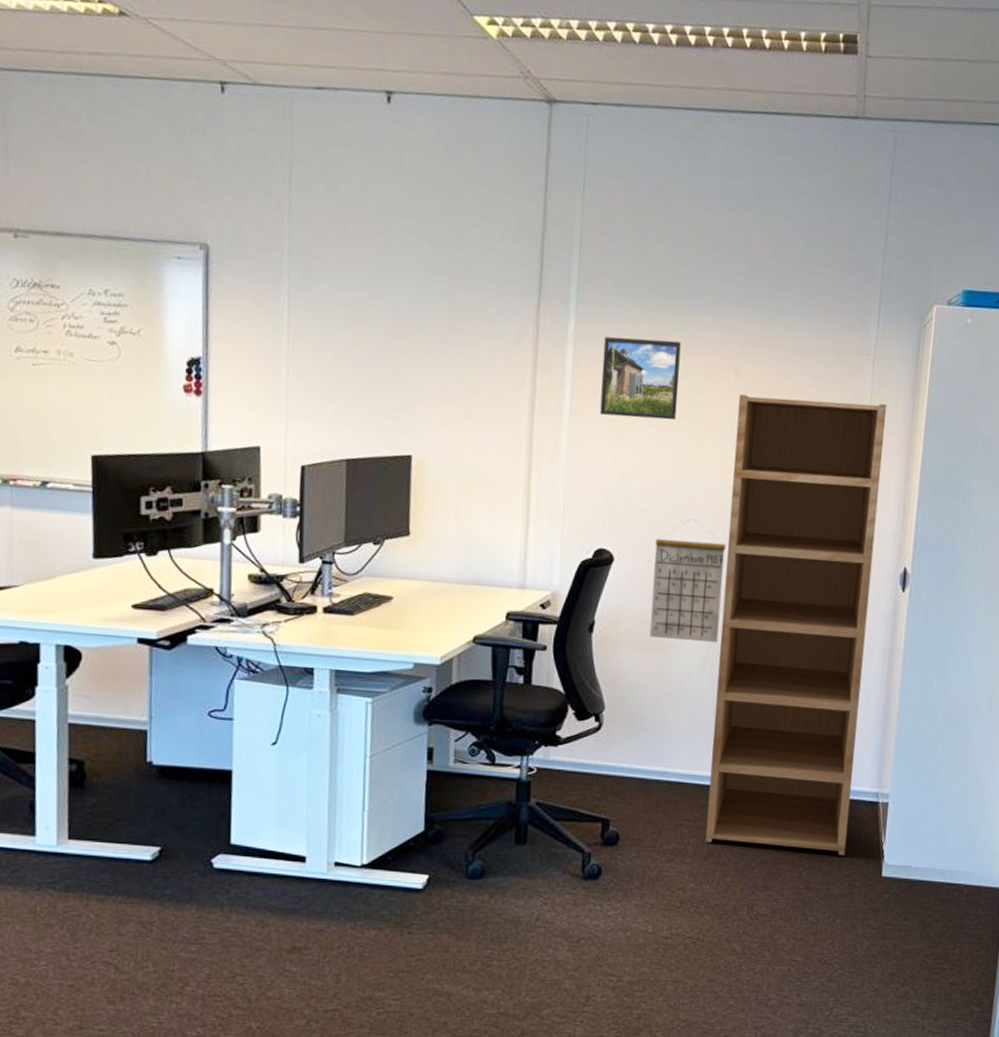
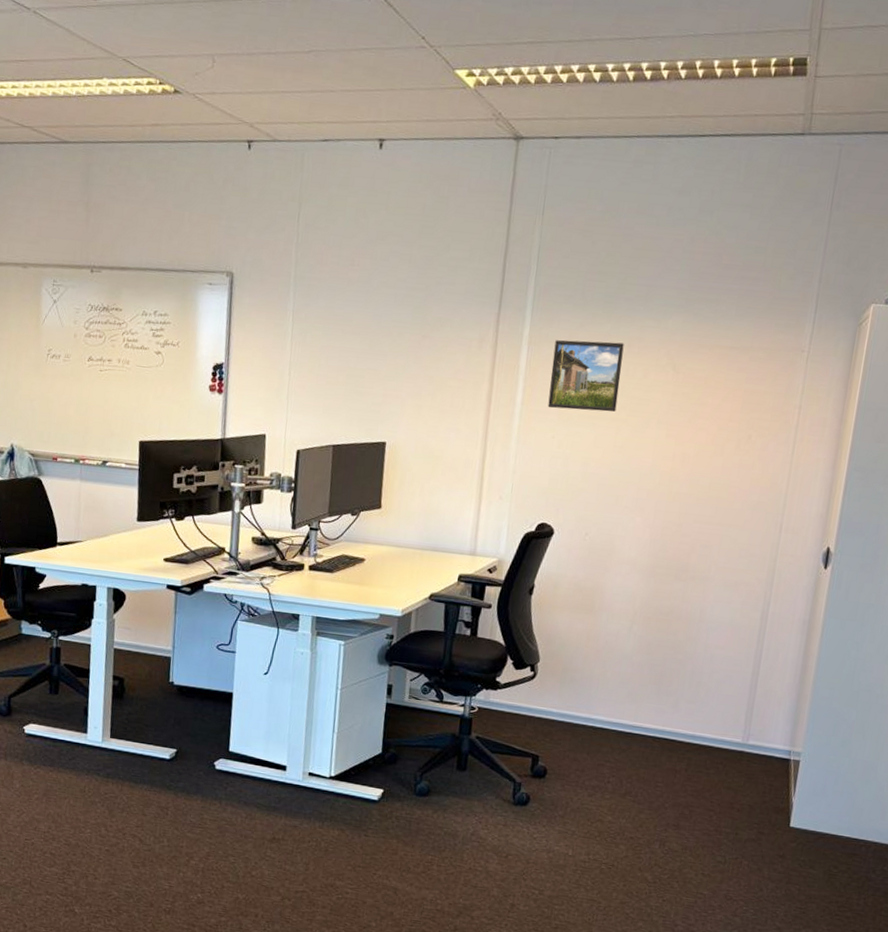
calendar: present [650,519,726,643] -> none [583,499,657,609]
bookshelf: present [705,394,887,856] -> none [623,389,819,805]

